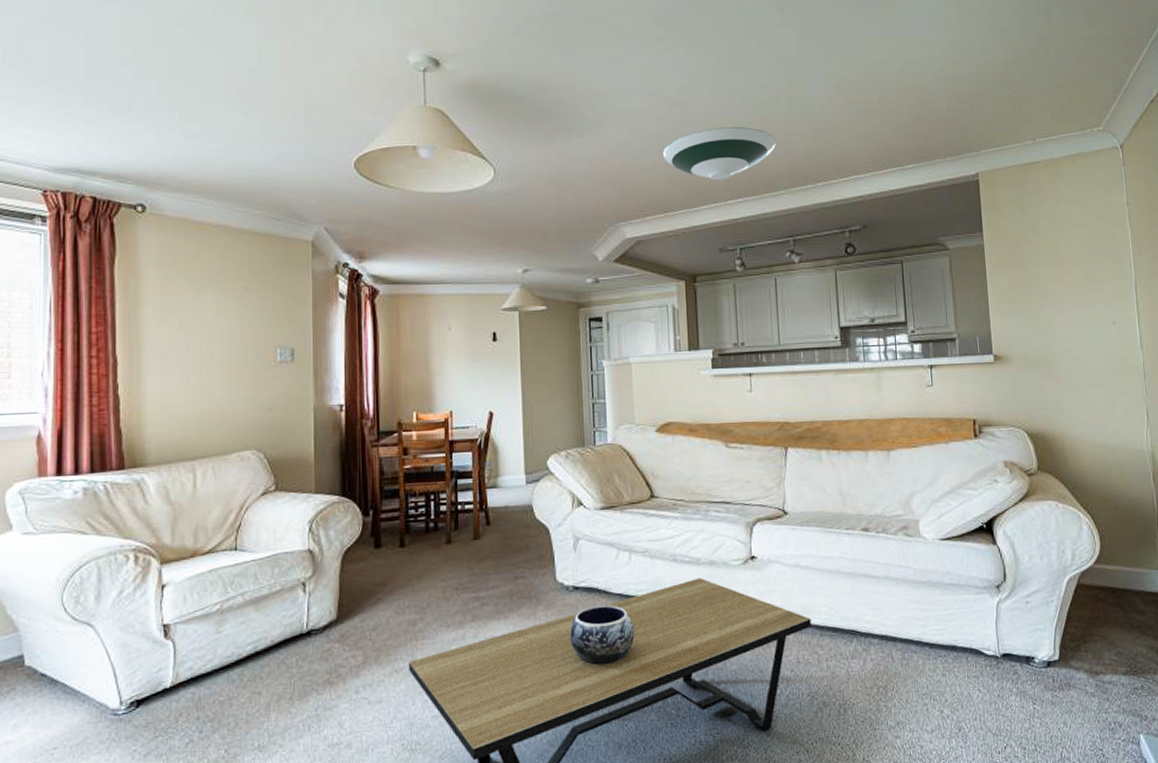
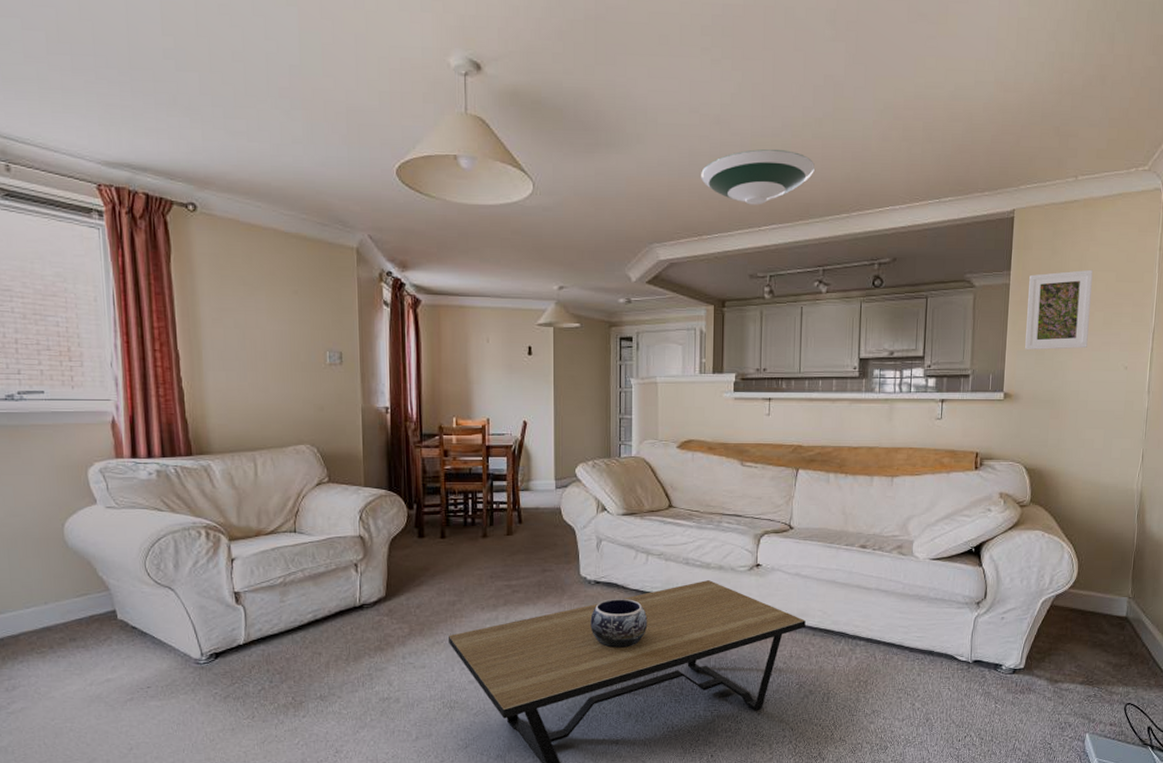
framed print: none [1003,227,1071,311] -> present [1025,269,1093,351]

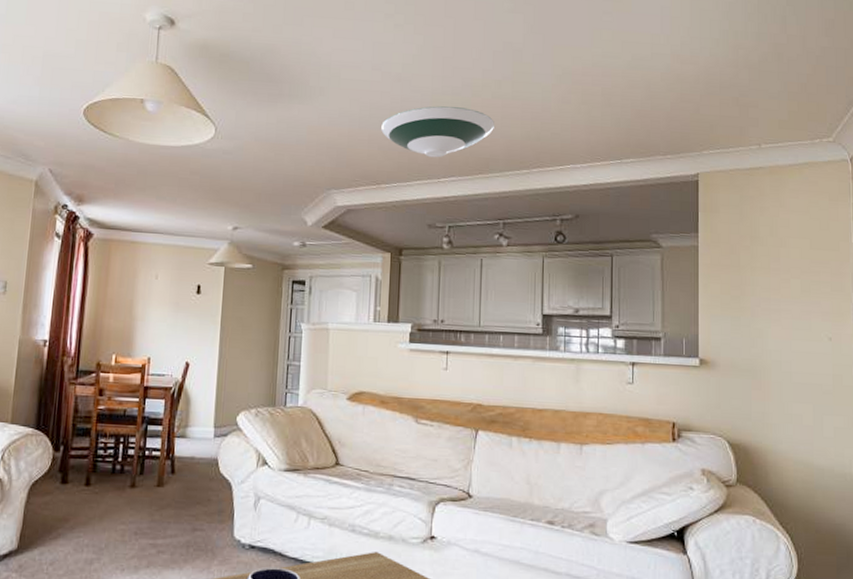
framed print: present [1025,269,1093,351] -> none [719,235,786,316]

